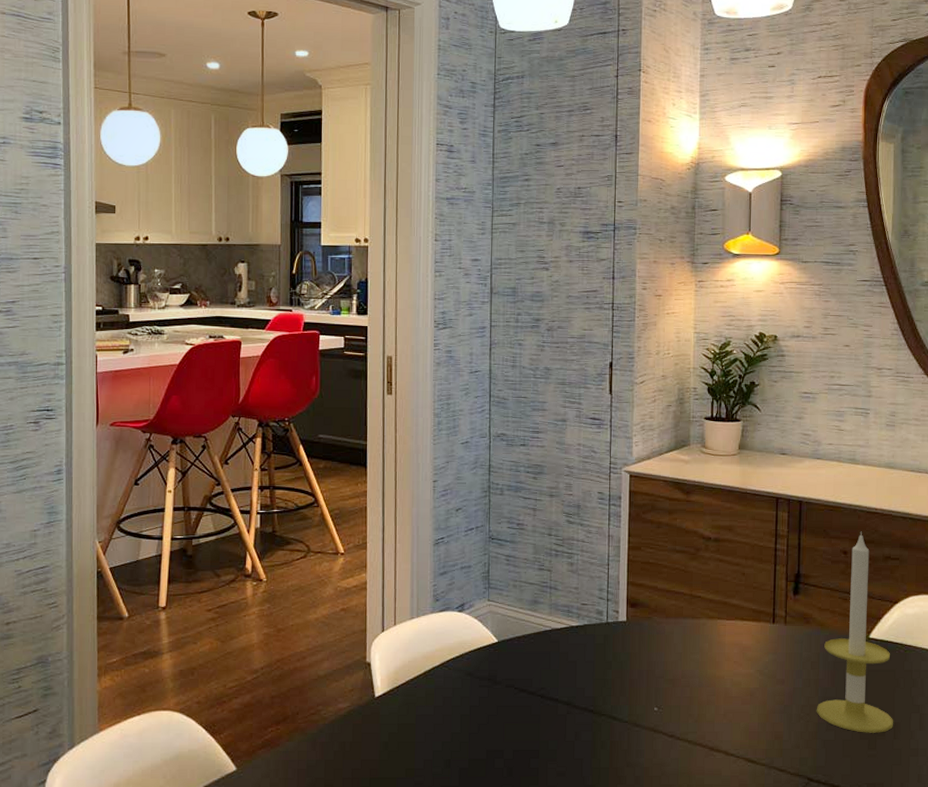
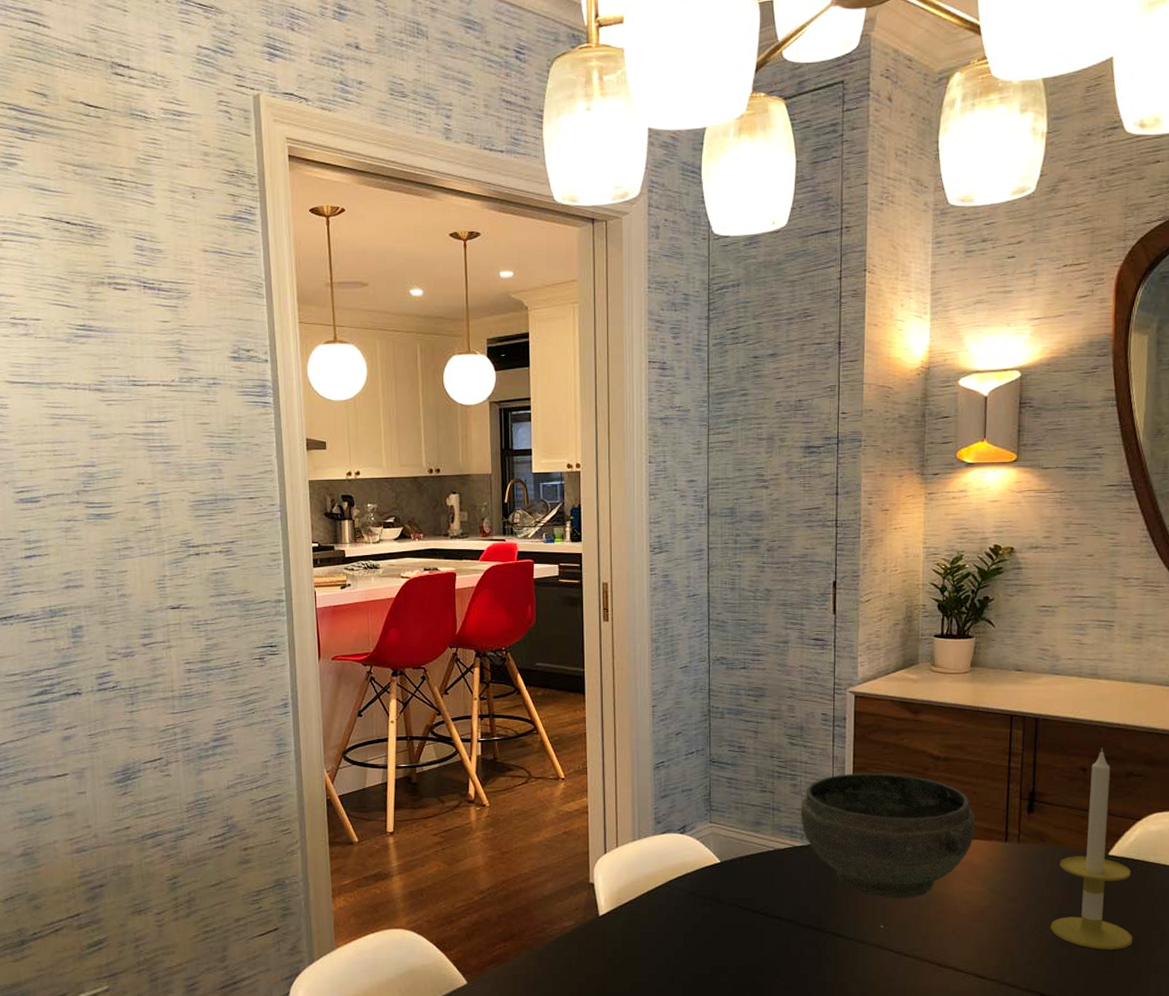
bowl: none [577,552,744,680] -> present [801,773,975,898]

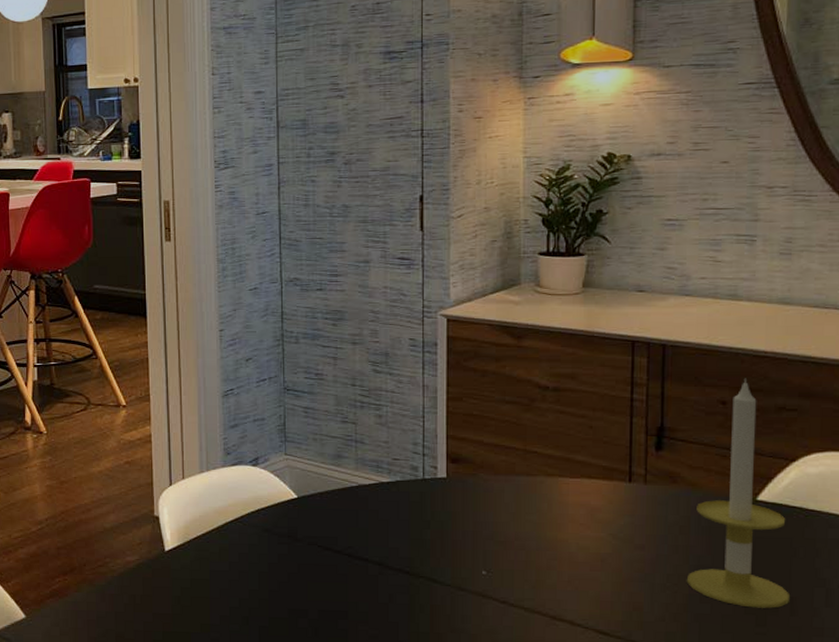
bowl: present [801,773,975,898] -> none [388,403,592,542]

